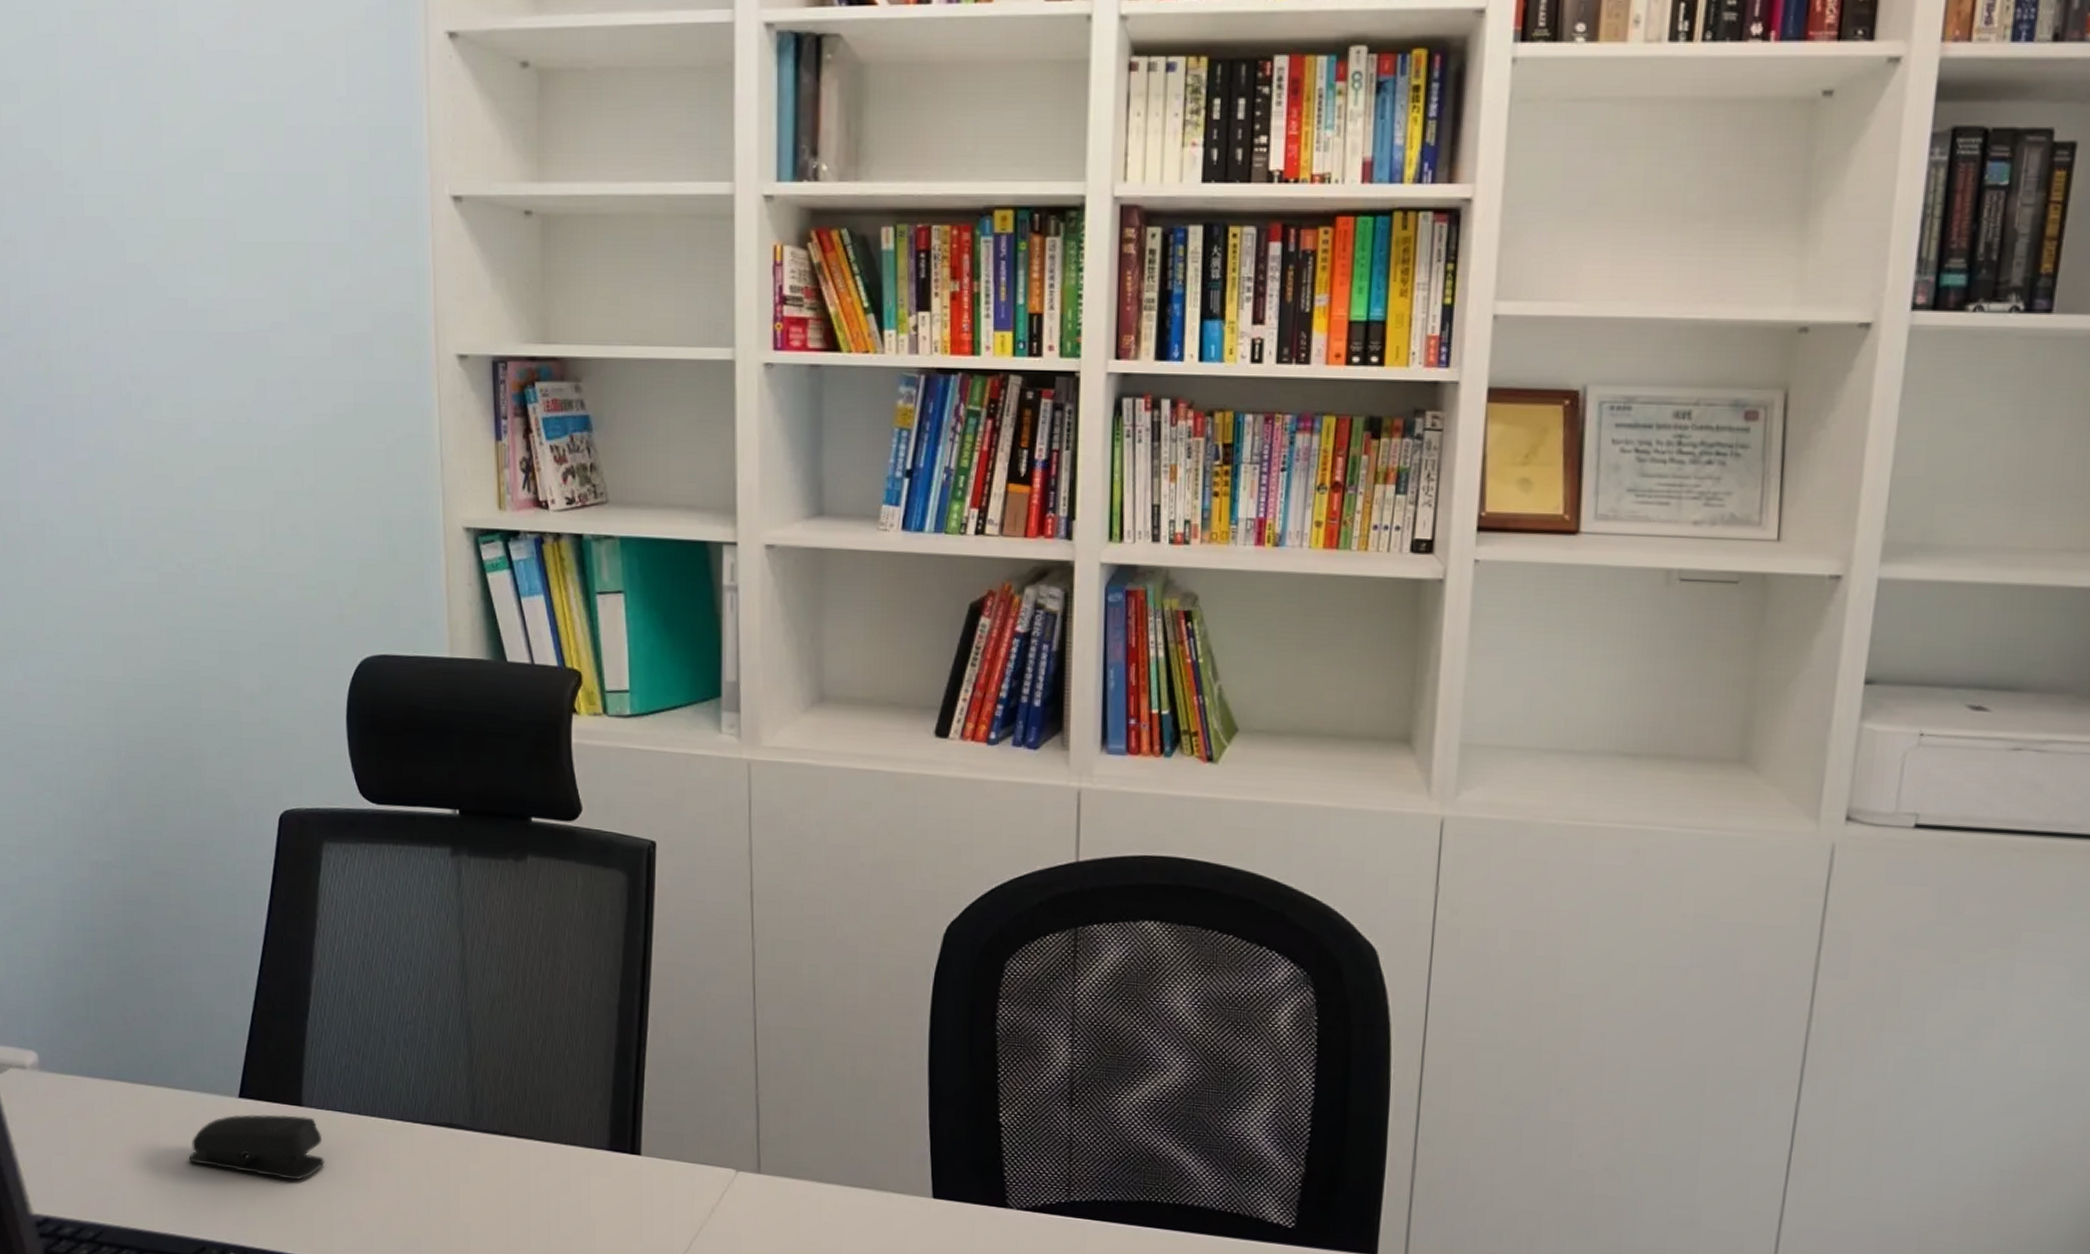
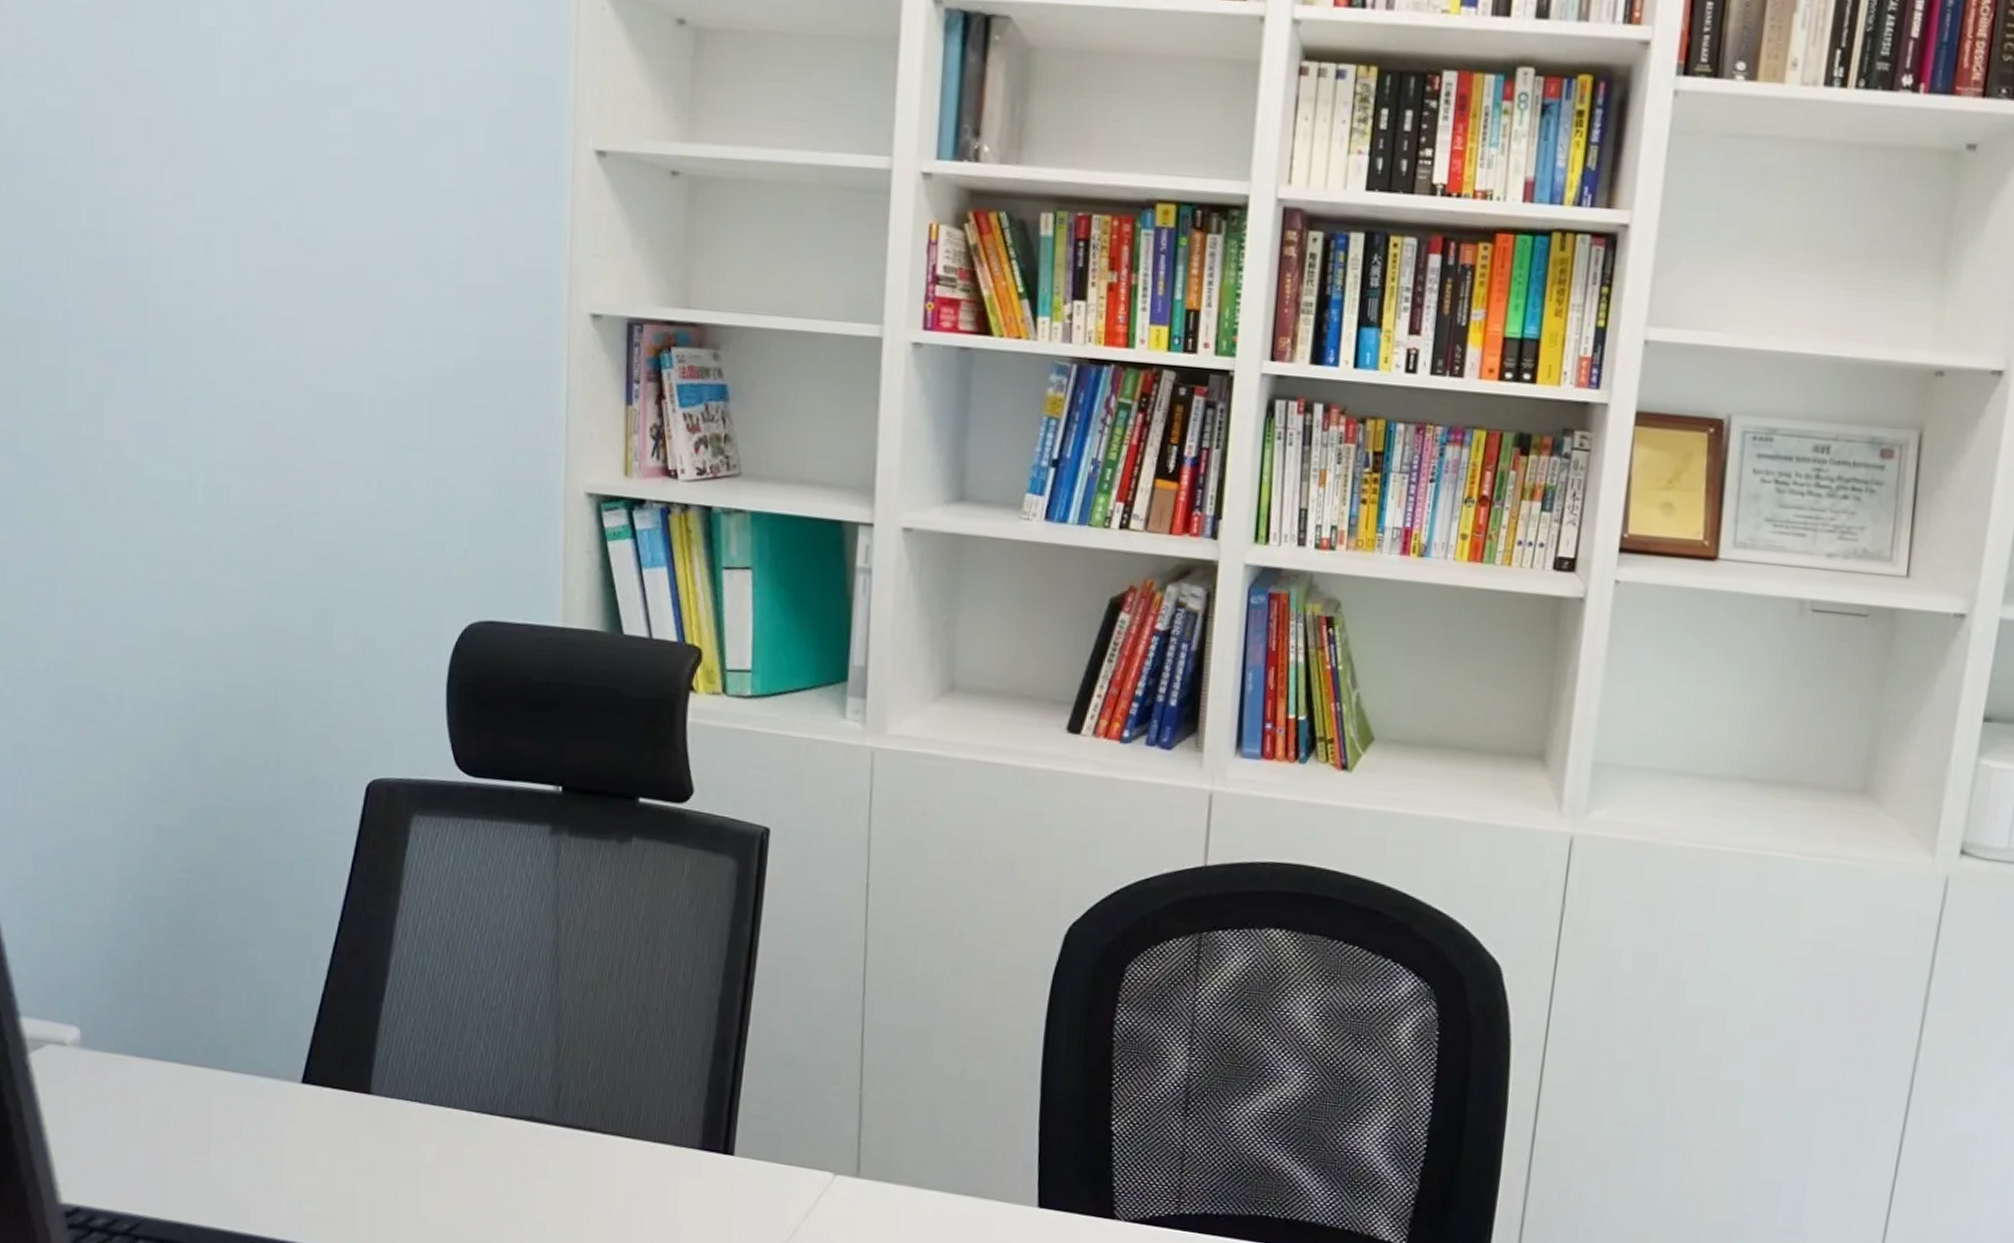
stapler: present [189,1114,324,1181] -> none [241,1101,391,1174]

